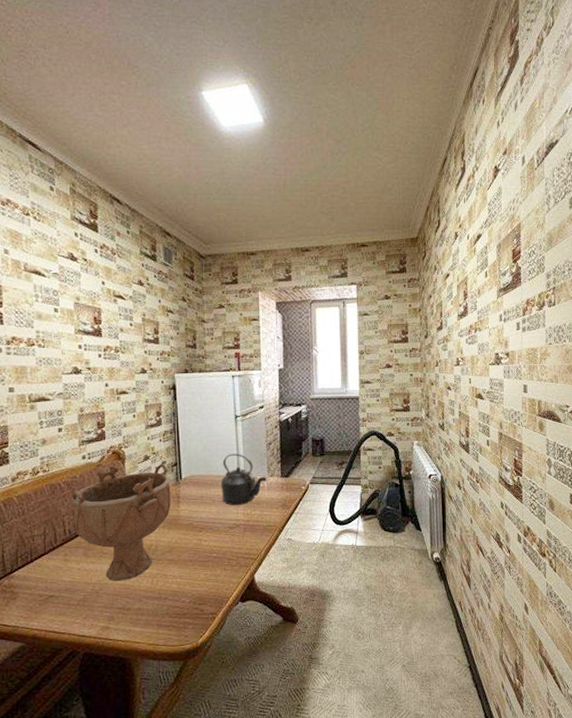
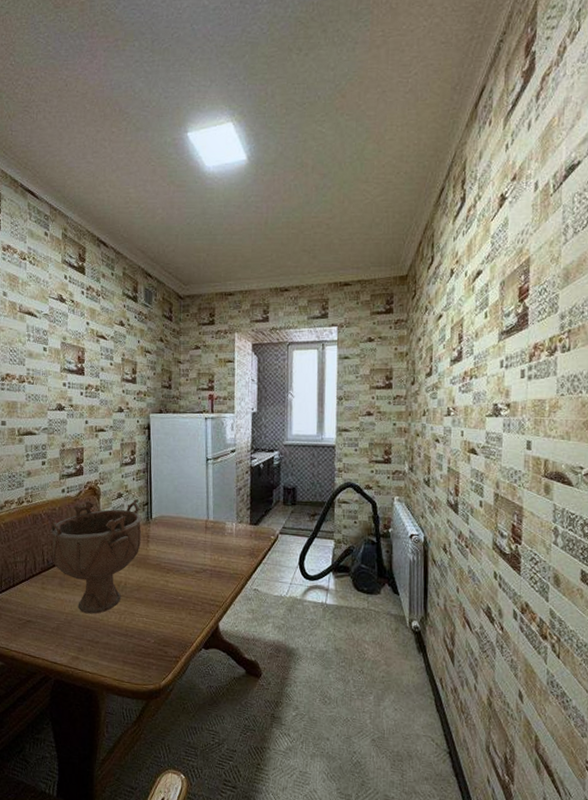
kettle: present [220,453,268,506] -> none [189,496,236,550]

